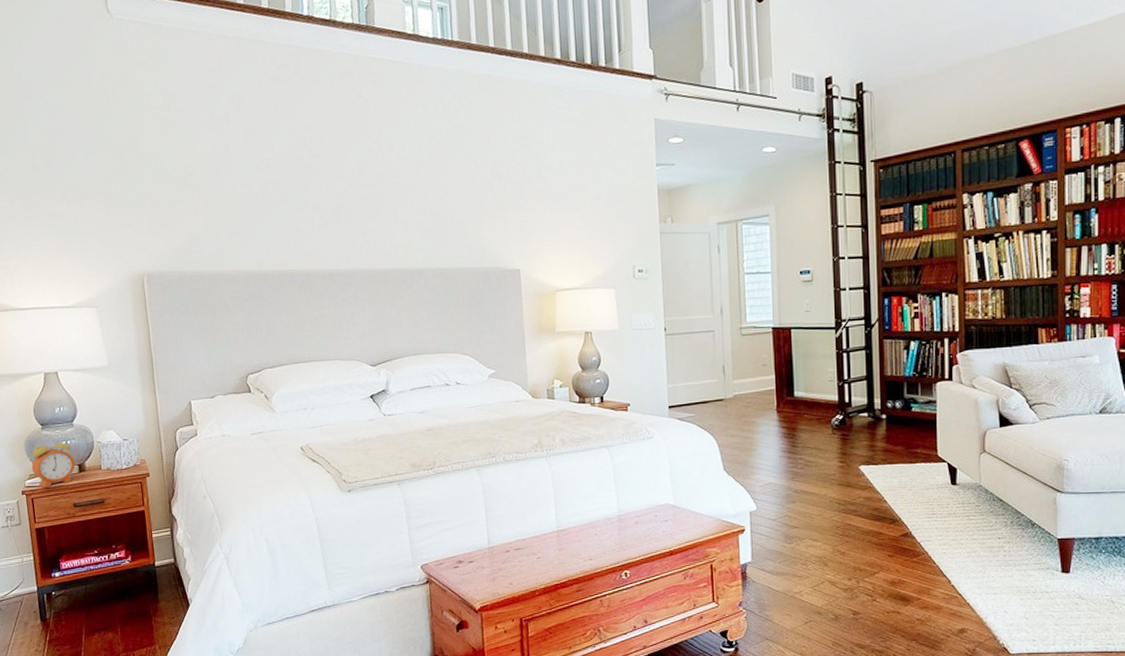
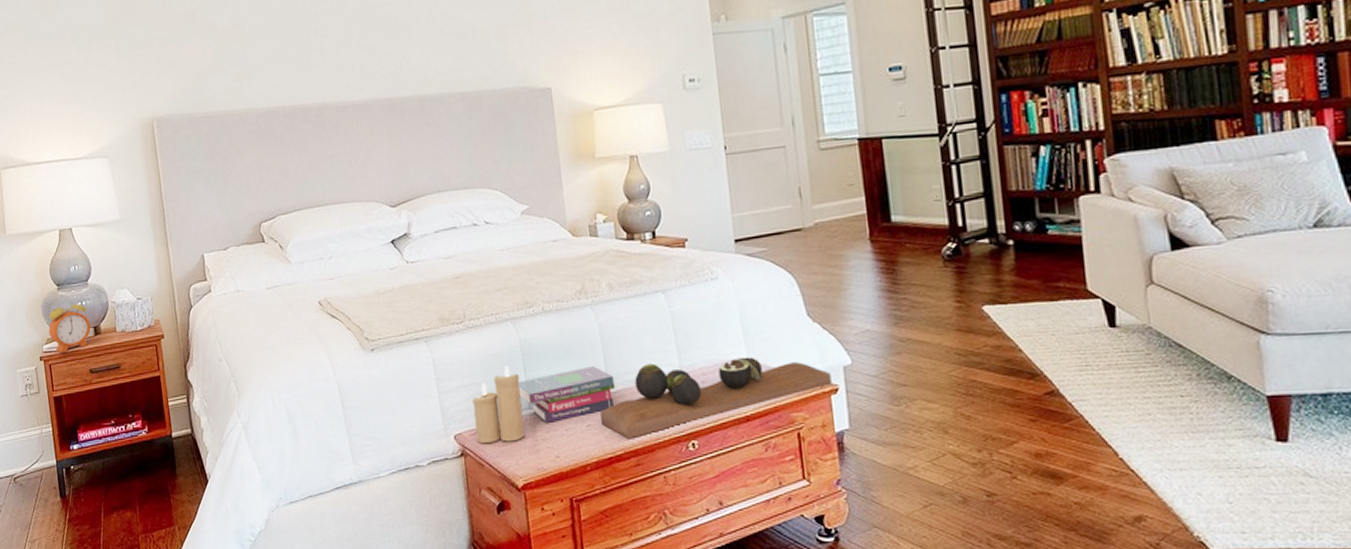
candle: none [438,506,484,573] -> present [472,365,525,444]
books: none [479,508,563,555] -> present [517,366,616,423]
decorative tray: none [549,502,740,570] -> present [600,356,832,440]

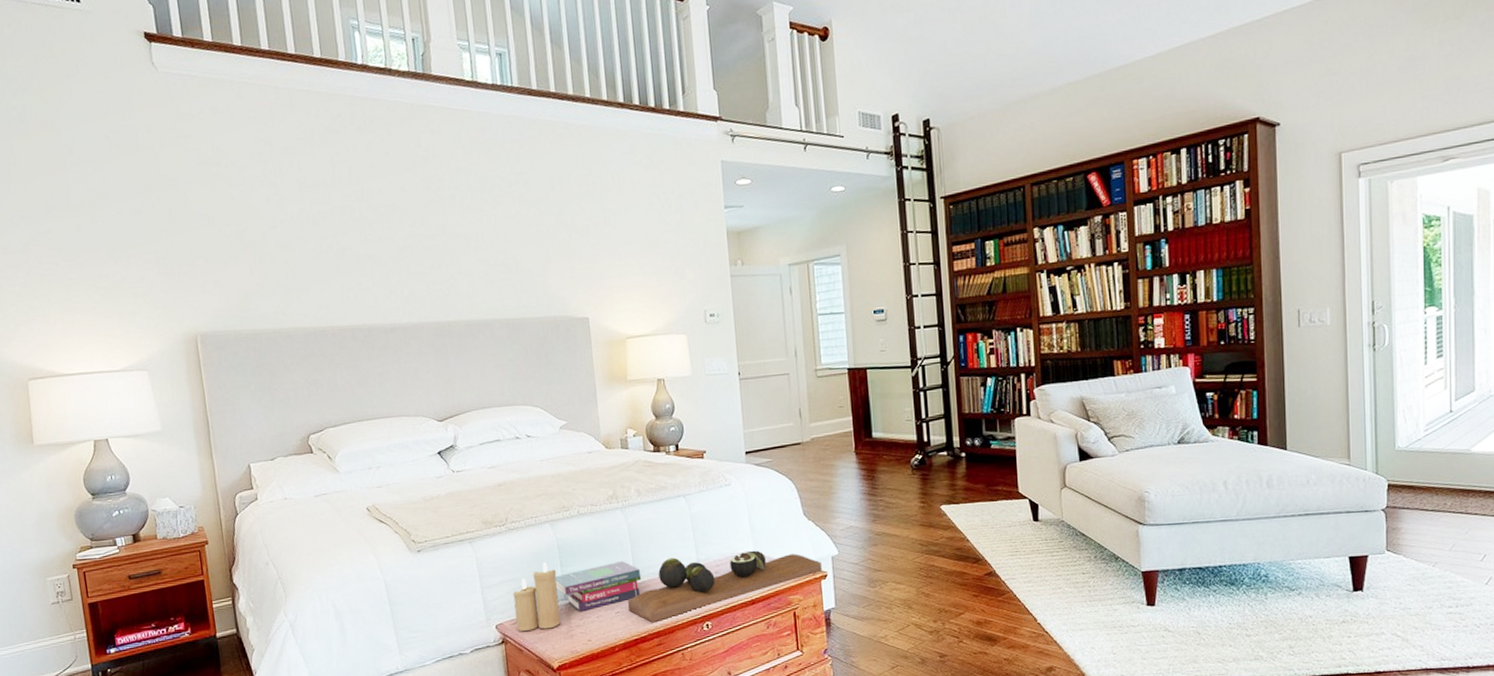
alarm clock: present [48,298,91,353] -> none [82,507,130,561]

